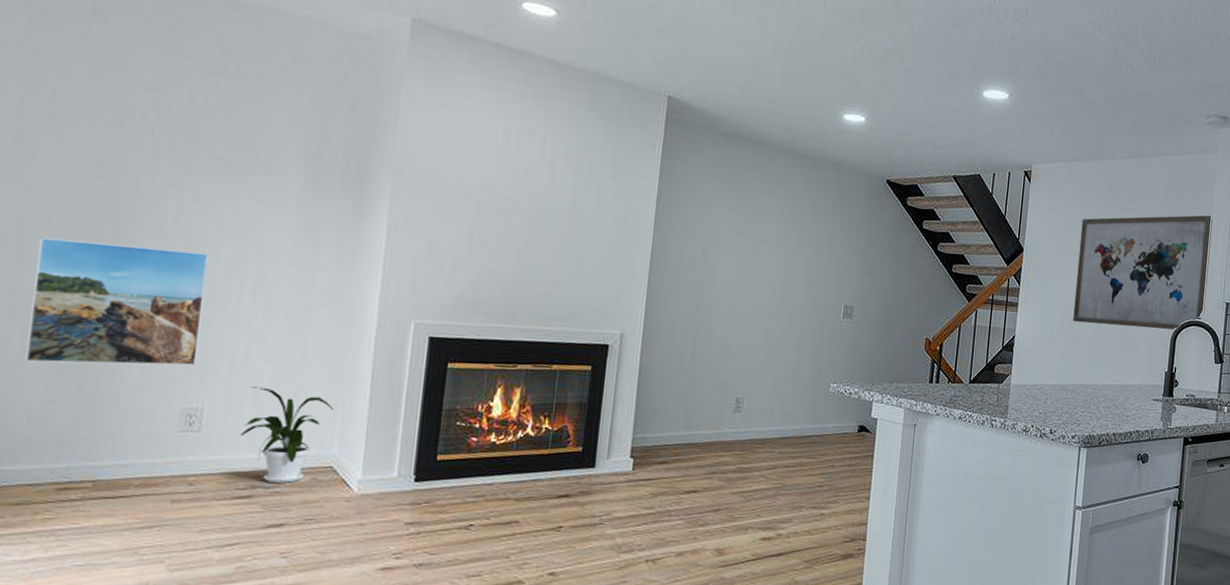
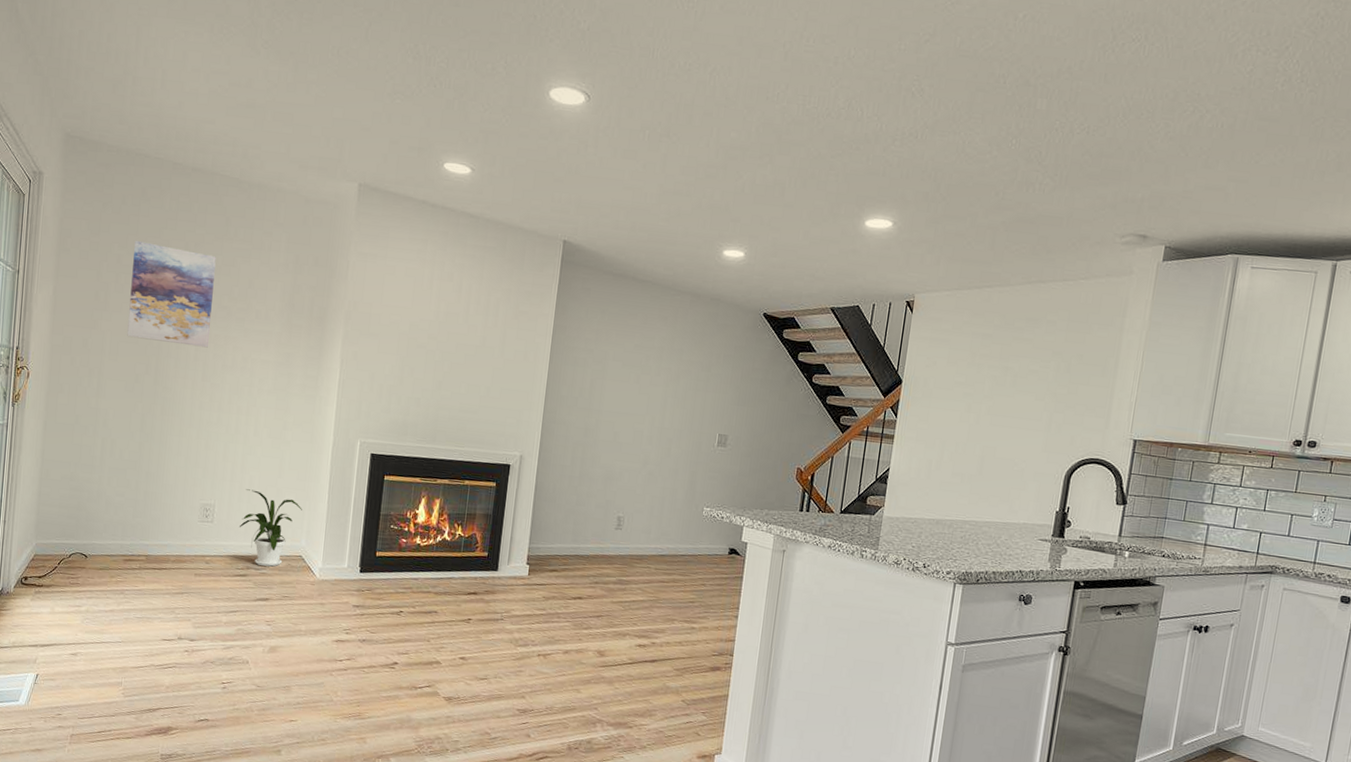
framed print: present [25,238,209,366] -> none [104,371,218,471]
wall art: none [66,70,208,209] -> present [127,241,216,348]
wall art: present [1073,215,1213,330] -> none [953,344,1123,467]

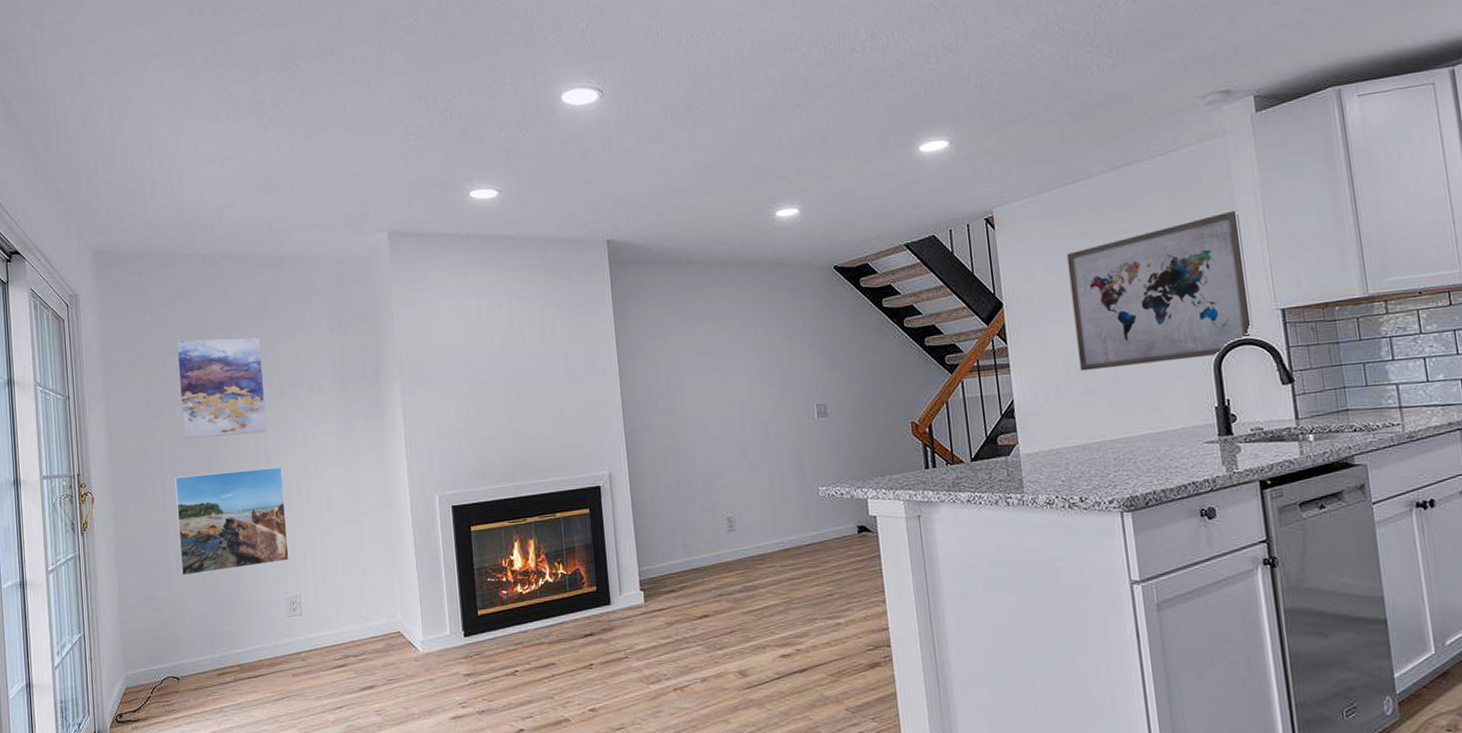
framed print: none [104,371,218,471] -> present [175,467,289,576]
house plant: present [239,489,302,567] -> none [329,571,392,651]
wall art: none [953,344,1123,467] -> present [1066,210,1253,371]

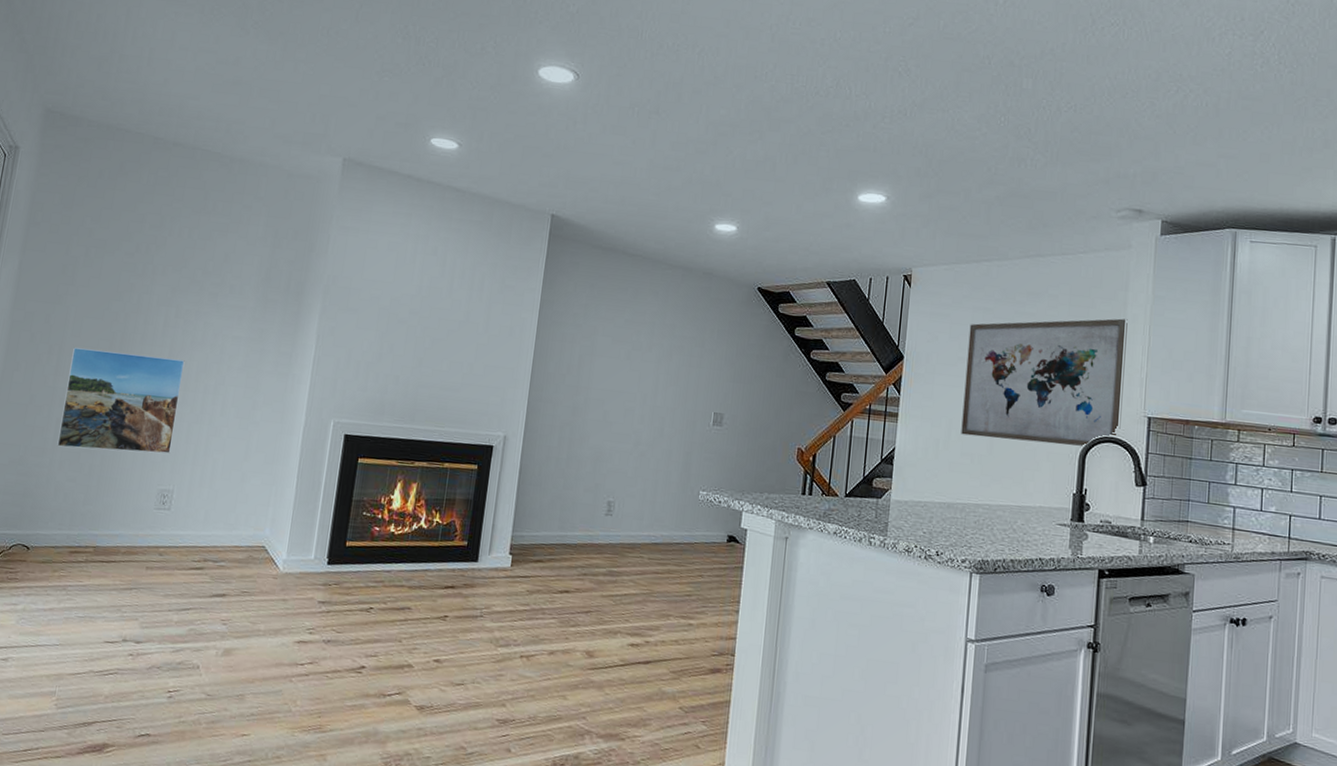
wall art: present [177,337,266,439] -> none [92,215,192,324]

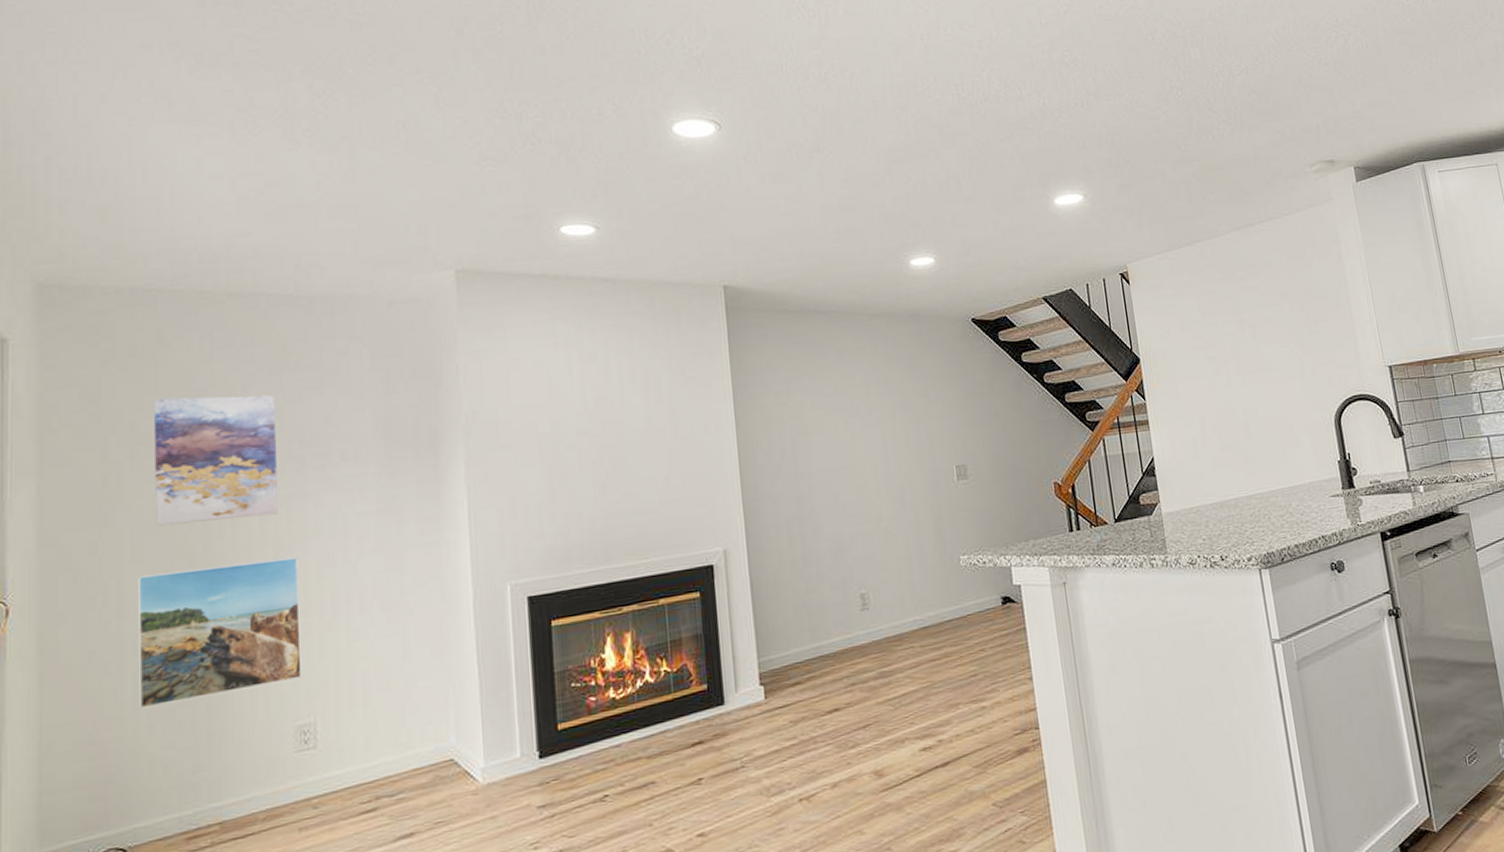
wall art: none [92,215,192,324] -> present [154,395,278,526]
wall art: present [961,318,1128,446] -> none [1197,272,1366,427]

